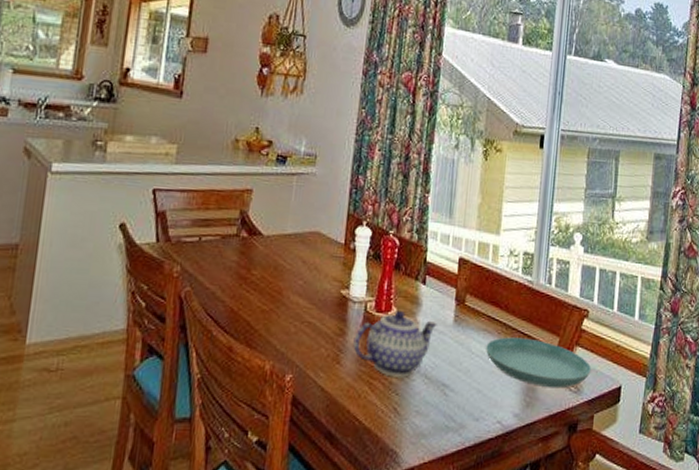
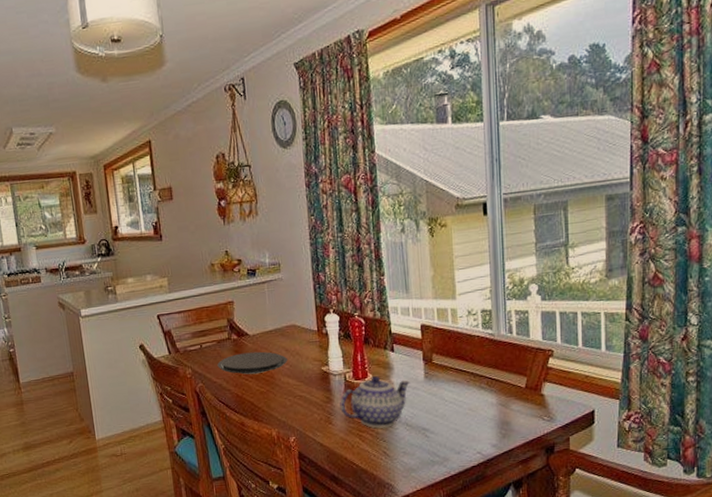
plate: none [215,256,303,287] -> present [217,351,288,375]
saucer: present [486,337,592,389] -> none [458,382,562,420]

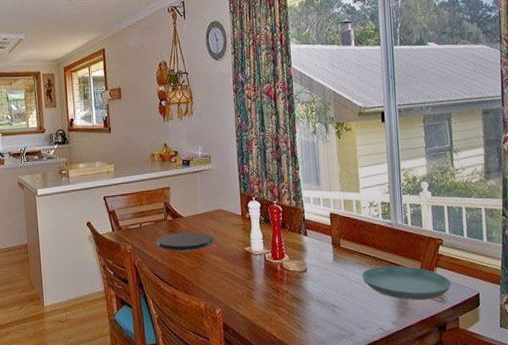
teapot: present [340,375,410,429] -> none [260,256,321,304]
saucer: none [458,382,562,420] -> present [362,265,452,300]

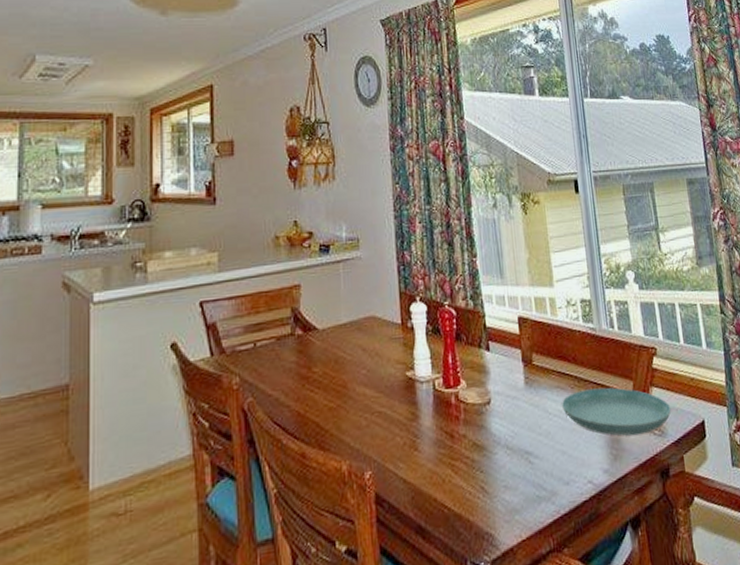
plate: present [154,232,215,252] -> none [274,351,364,385]

